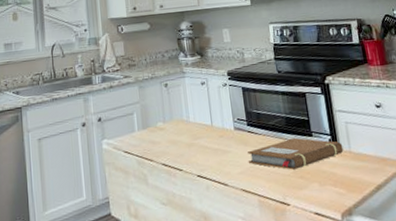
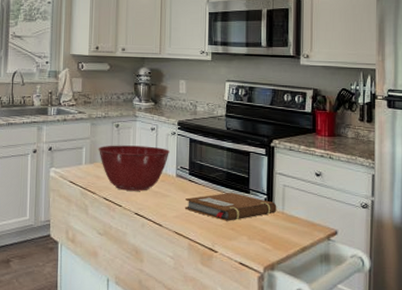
mixing bowl: none [149,101,225,153] -> present [98,145,171,191]

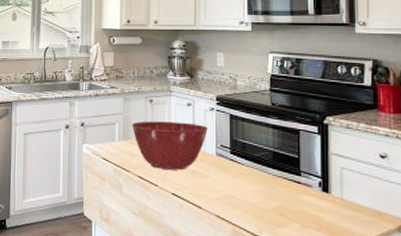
notebook: present [185,192,277,221] -> none [227,174,334,206]

